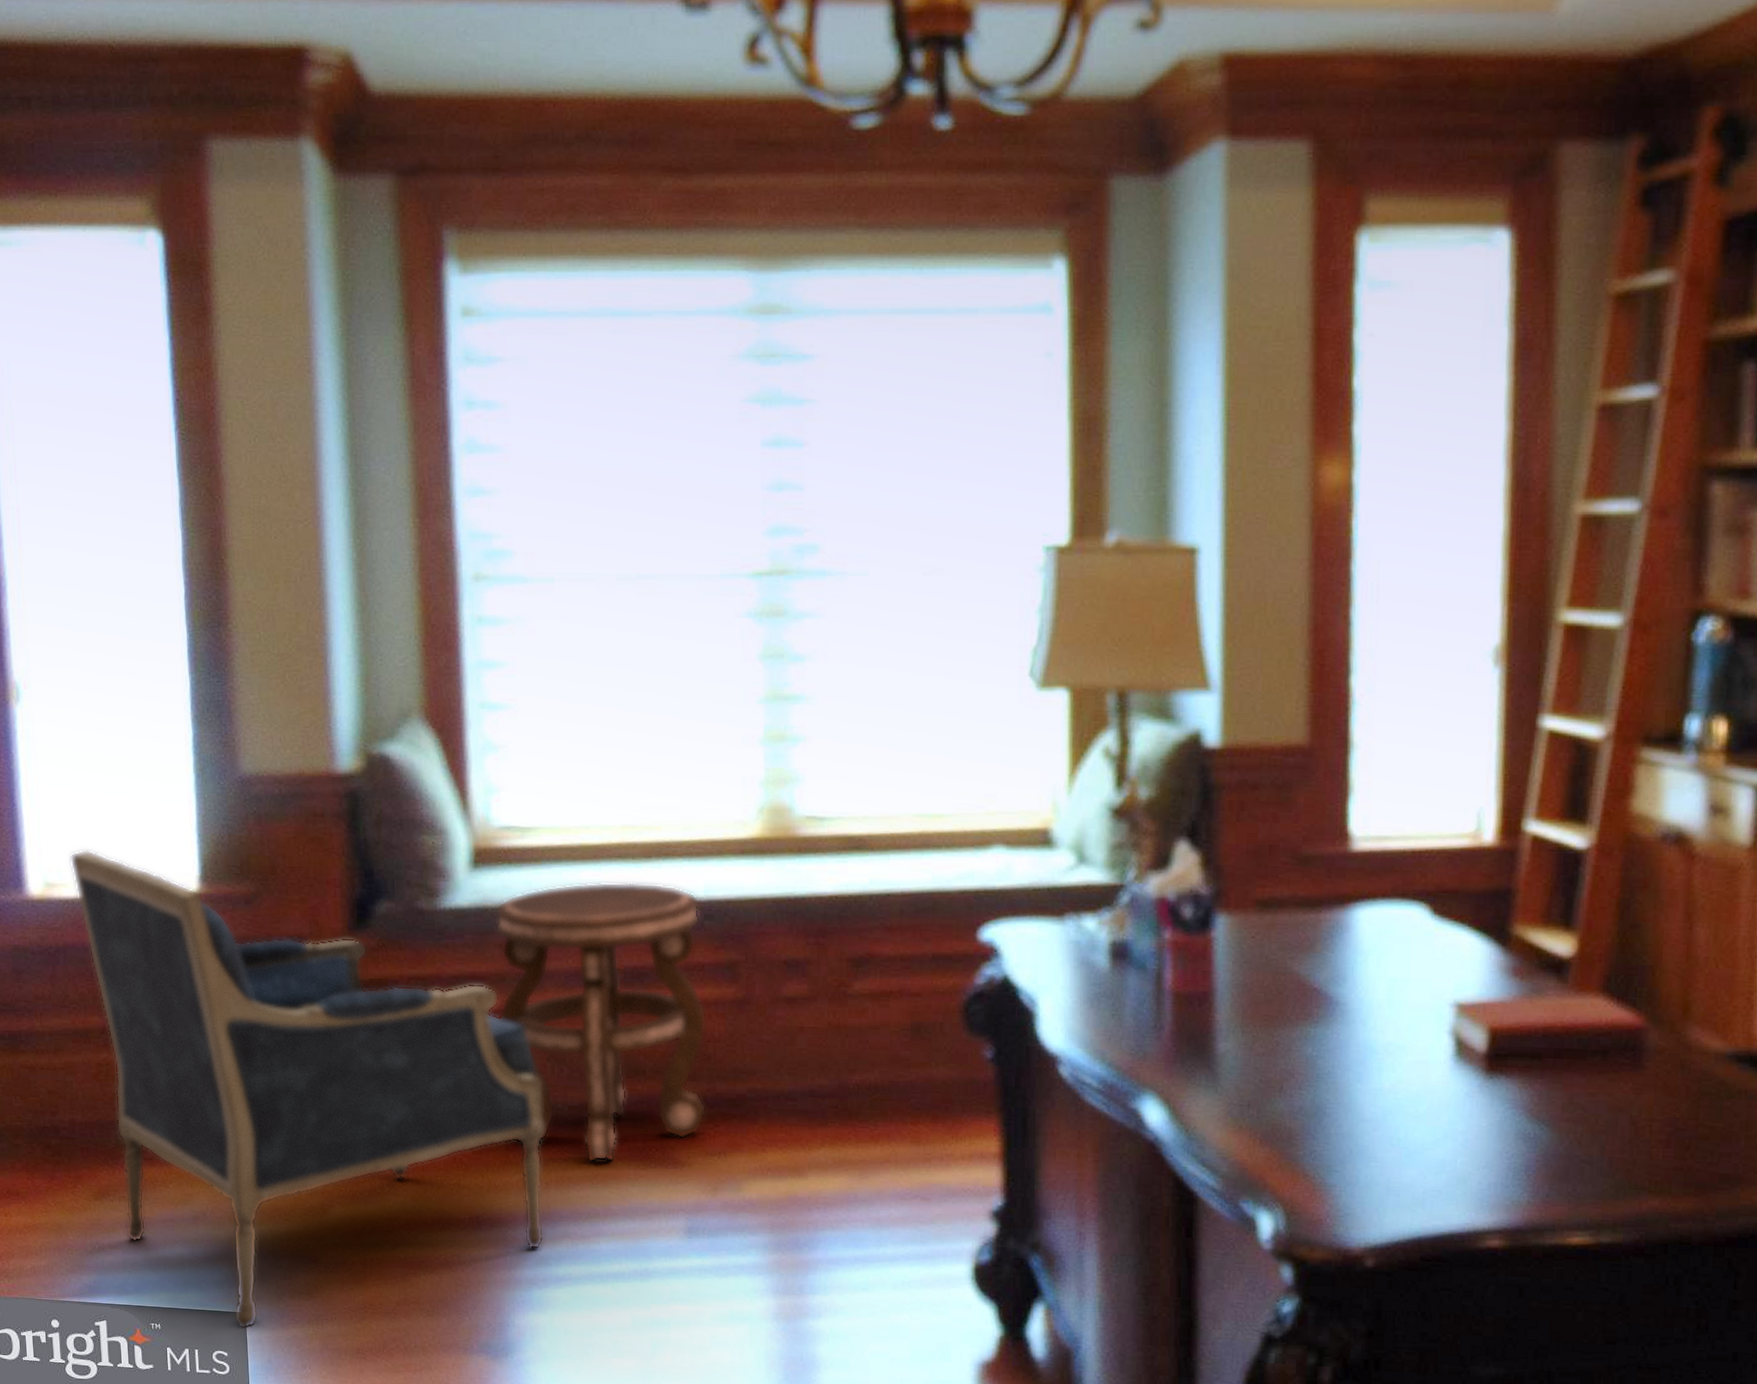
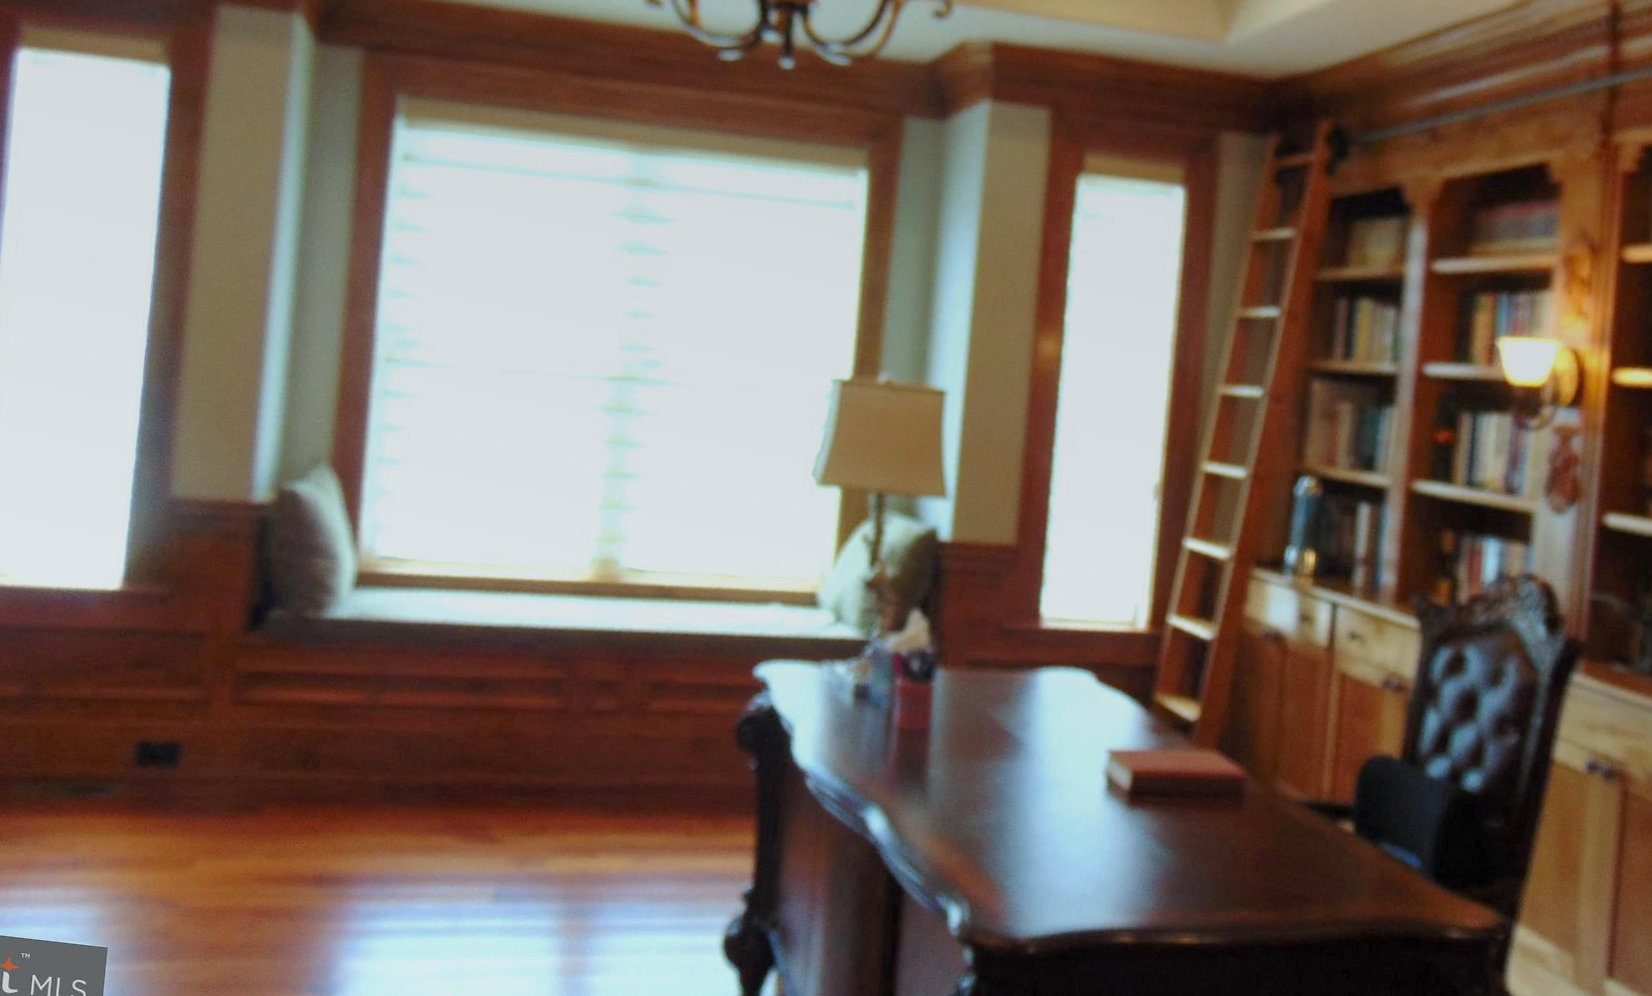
armchair: present [70,848,545,1330] -> none [11,546,389,963]
side table: present [494,881,707,1163] -> none [359,606,537,836]

